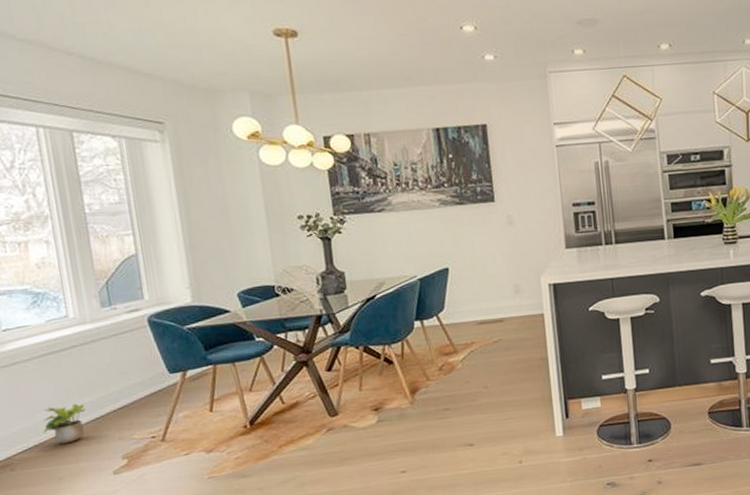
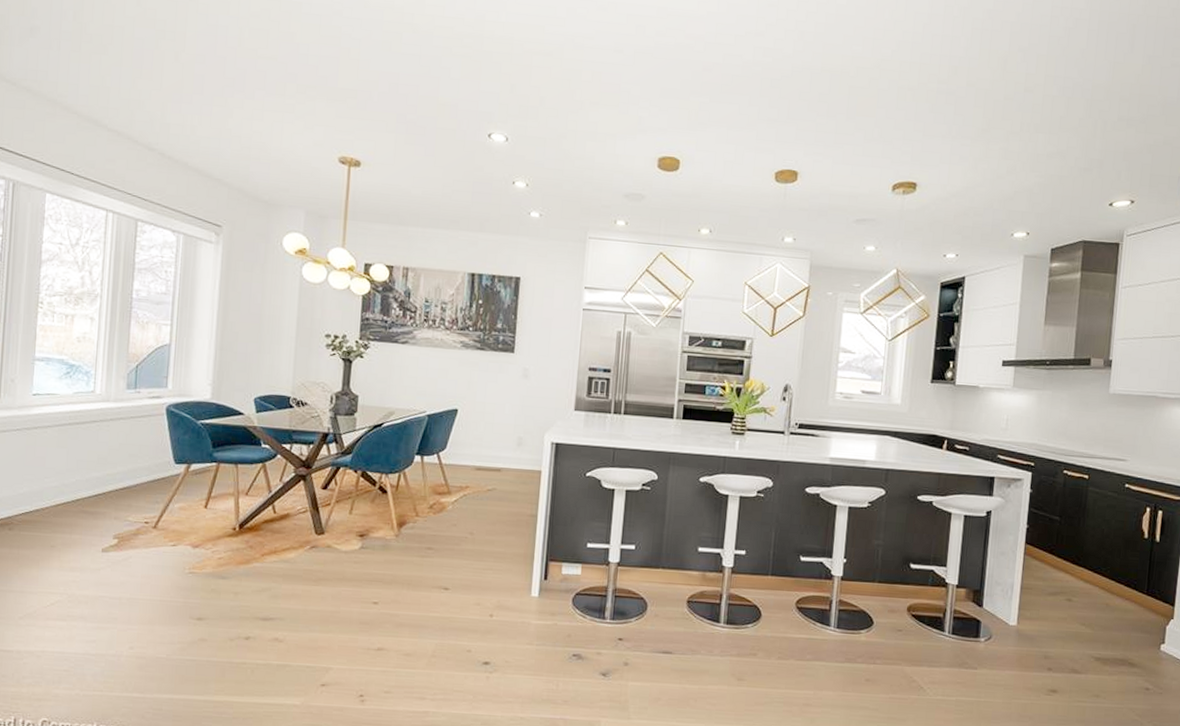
potted plant: present [43,403,86,444] -> none [47,475,91,514]

